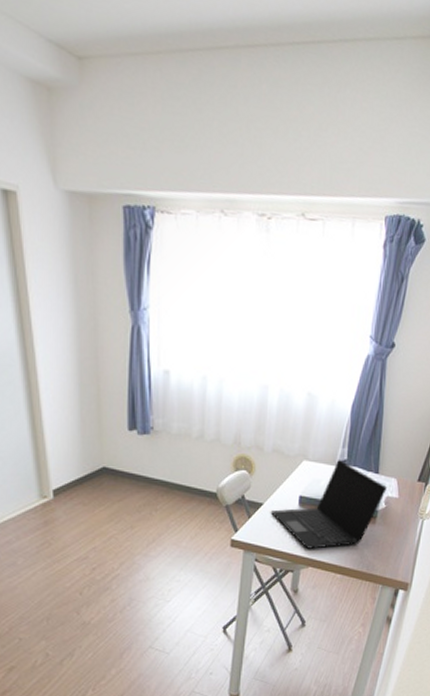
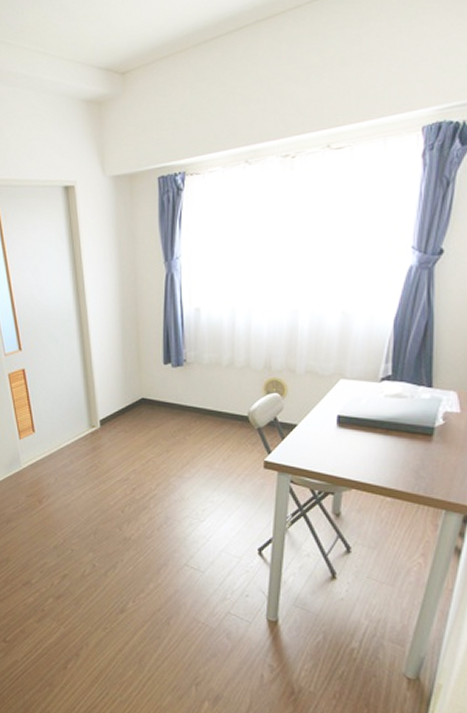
laptop: present [270,459,387,549] -> none [305,375,444,470]

